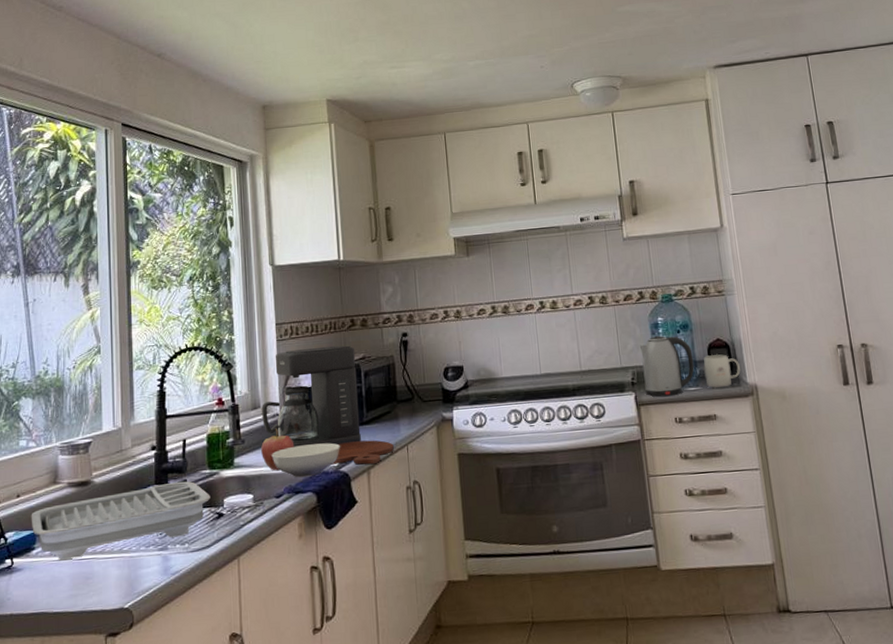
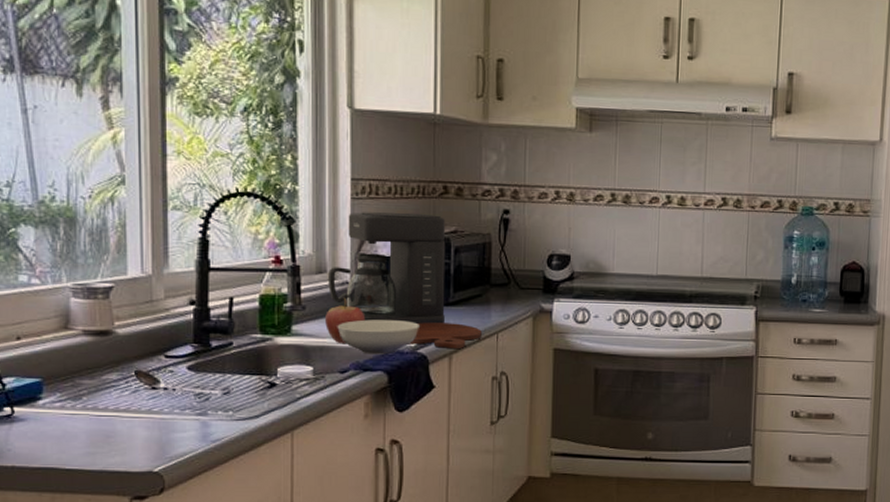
dish rack: present [31,481,211,561] -> none [35,343,261,415]
kettle: present [639,335,695,397] -> none [768,249,825,316]
mug: present [703,354,741,388] -> none [832,277,871,312]

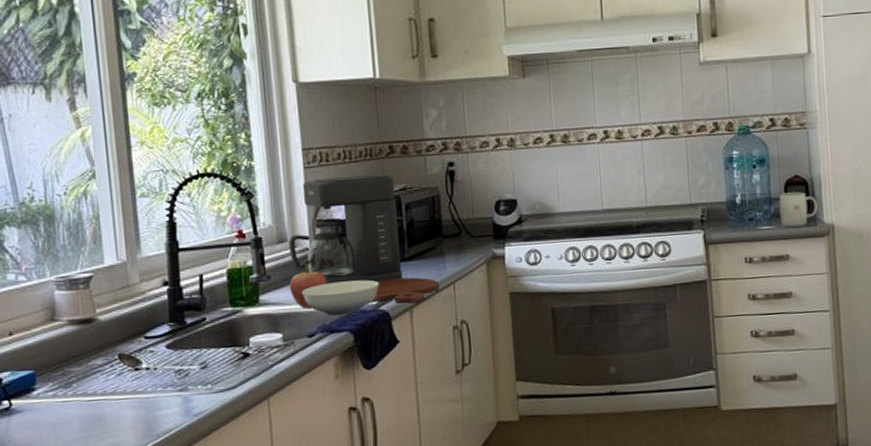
mug: none [832,277,871,312] -> present [779,191,818,227]

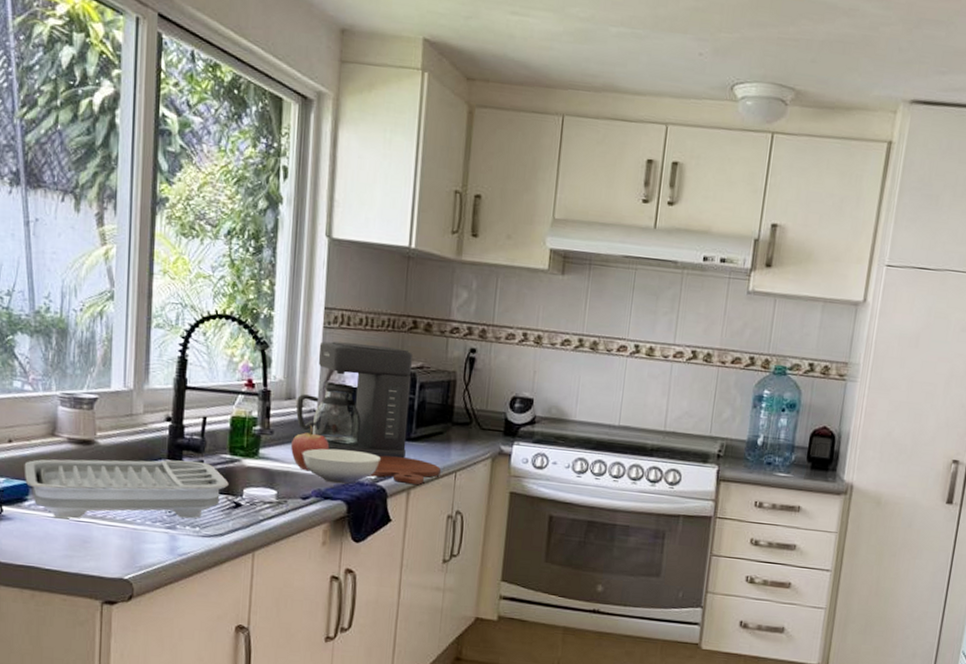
dish rack: none [27,319,234,402] -> present [24,459,229,519]
mug: present [779,191,818,227] -> none [798,442,841,480]

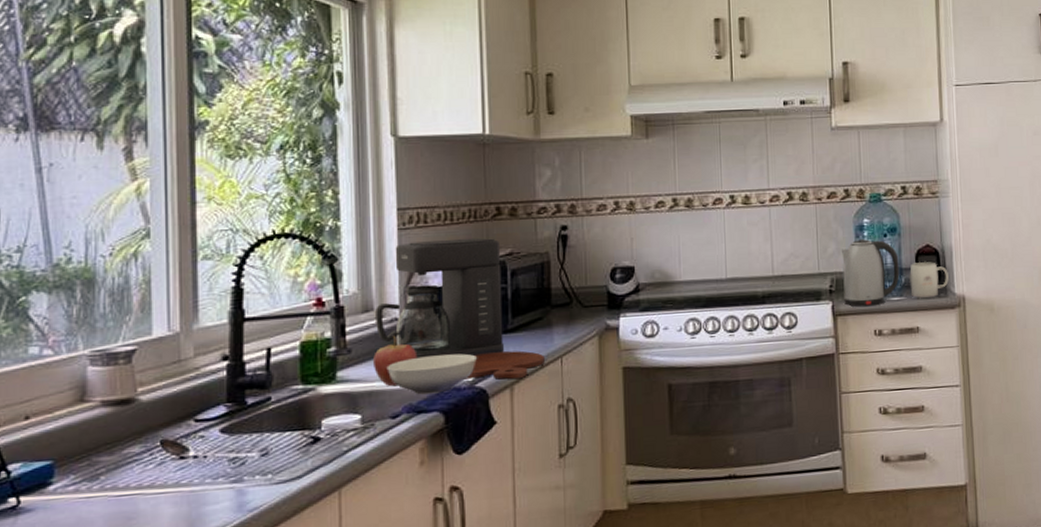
dish rack: present [24,459,229,519] -> none [46,398,304,498]
kettle: none [730,409,793,478] -> present [841,238,900,307]
mug: none [798,442,841,480] -> present [909,261,949,298]

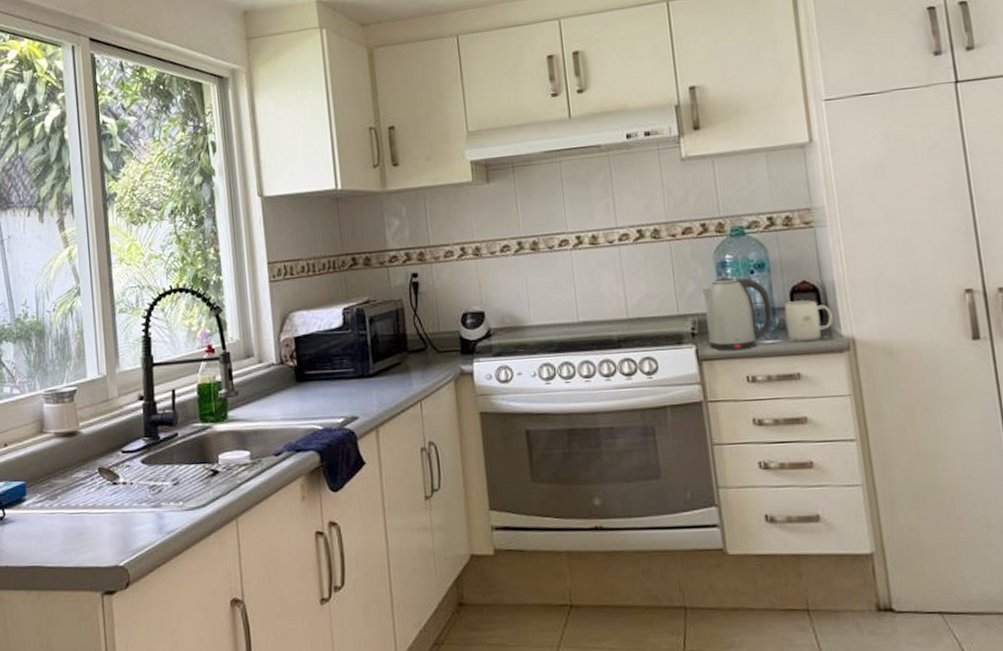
fruit: present [373,335,418,387] -> none [256,379,293,427]
coffee maker: present [376,237,504,358] -> none [255,287,368,401]
bowl: present [386,353,478,395] -> none [268,396,345,435]
cutting board: present [466,350,545,380] -> none [336,394,405,422]

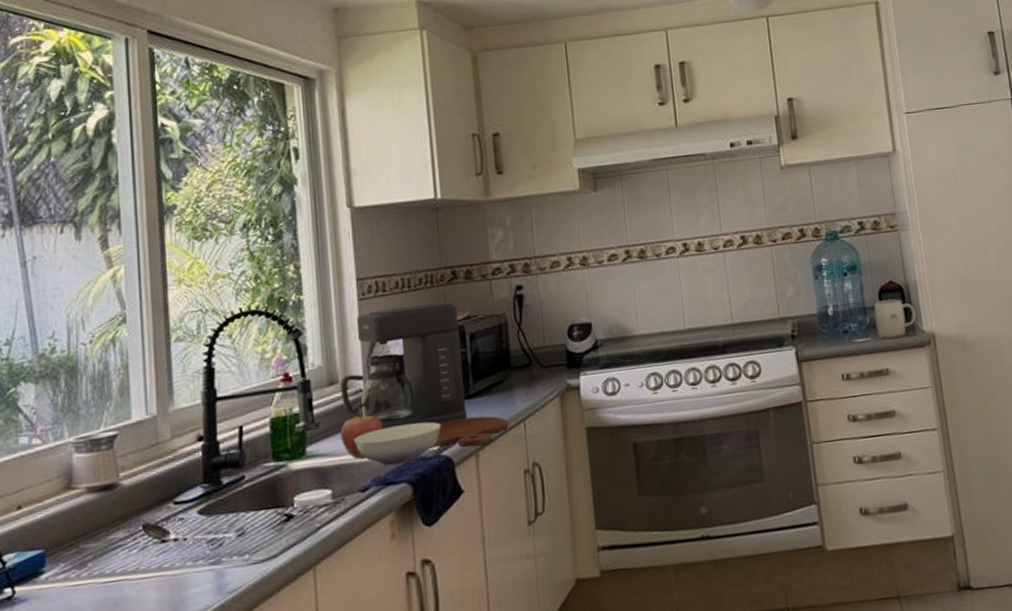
coffee maker: none [255,287,368,401] -> present [340,302,467,429]
fruit: none [256,379,293,427] -> present [341,407,383,460]
bowl: none [268,396,345,435] -> present [354,421,442,466]
cutting board: none [336,394,405,422] -> present [432,416,508,448]
kettle: present [701,276,773,351] -> none [800,279,864,351]

